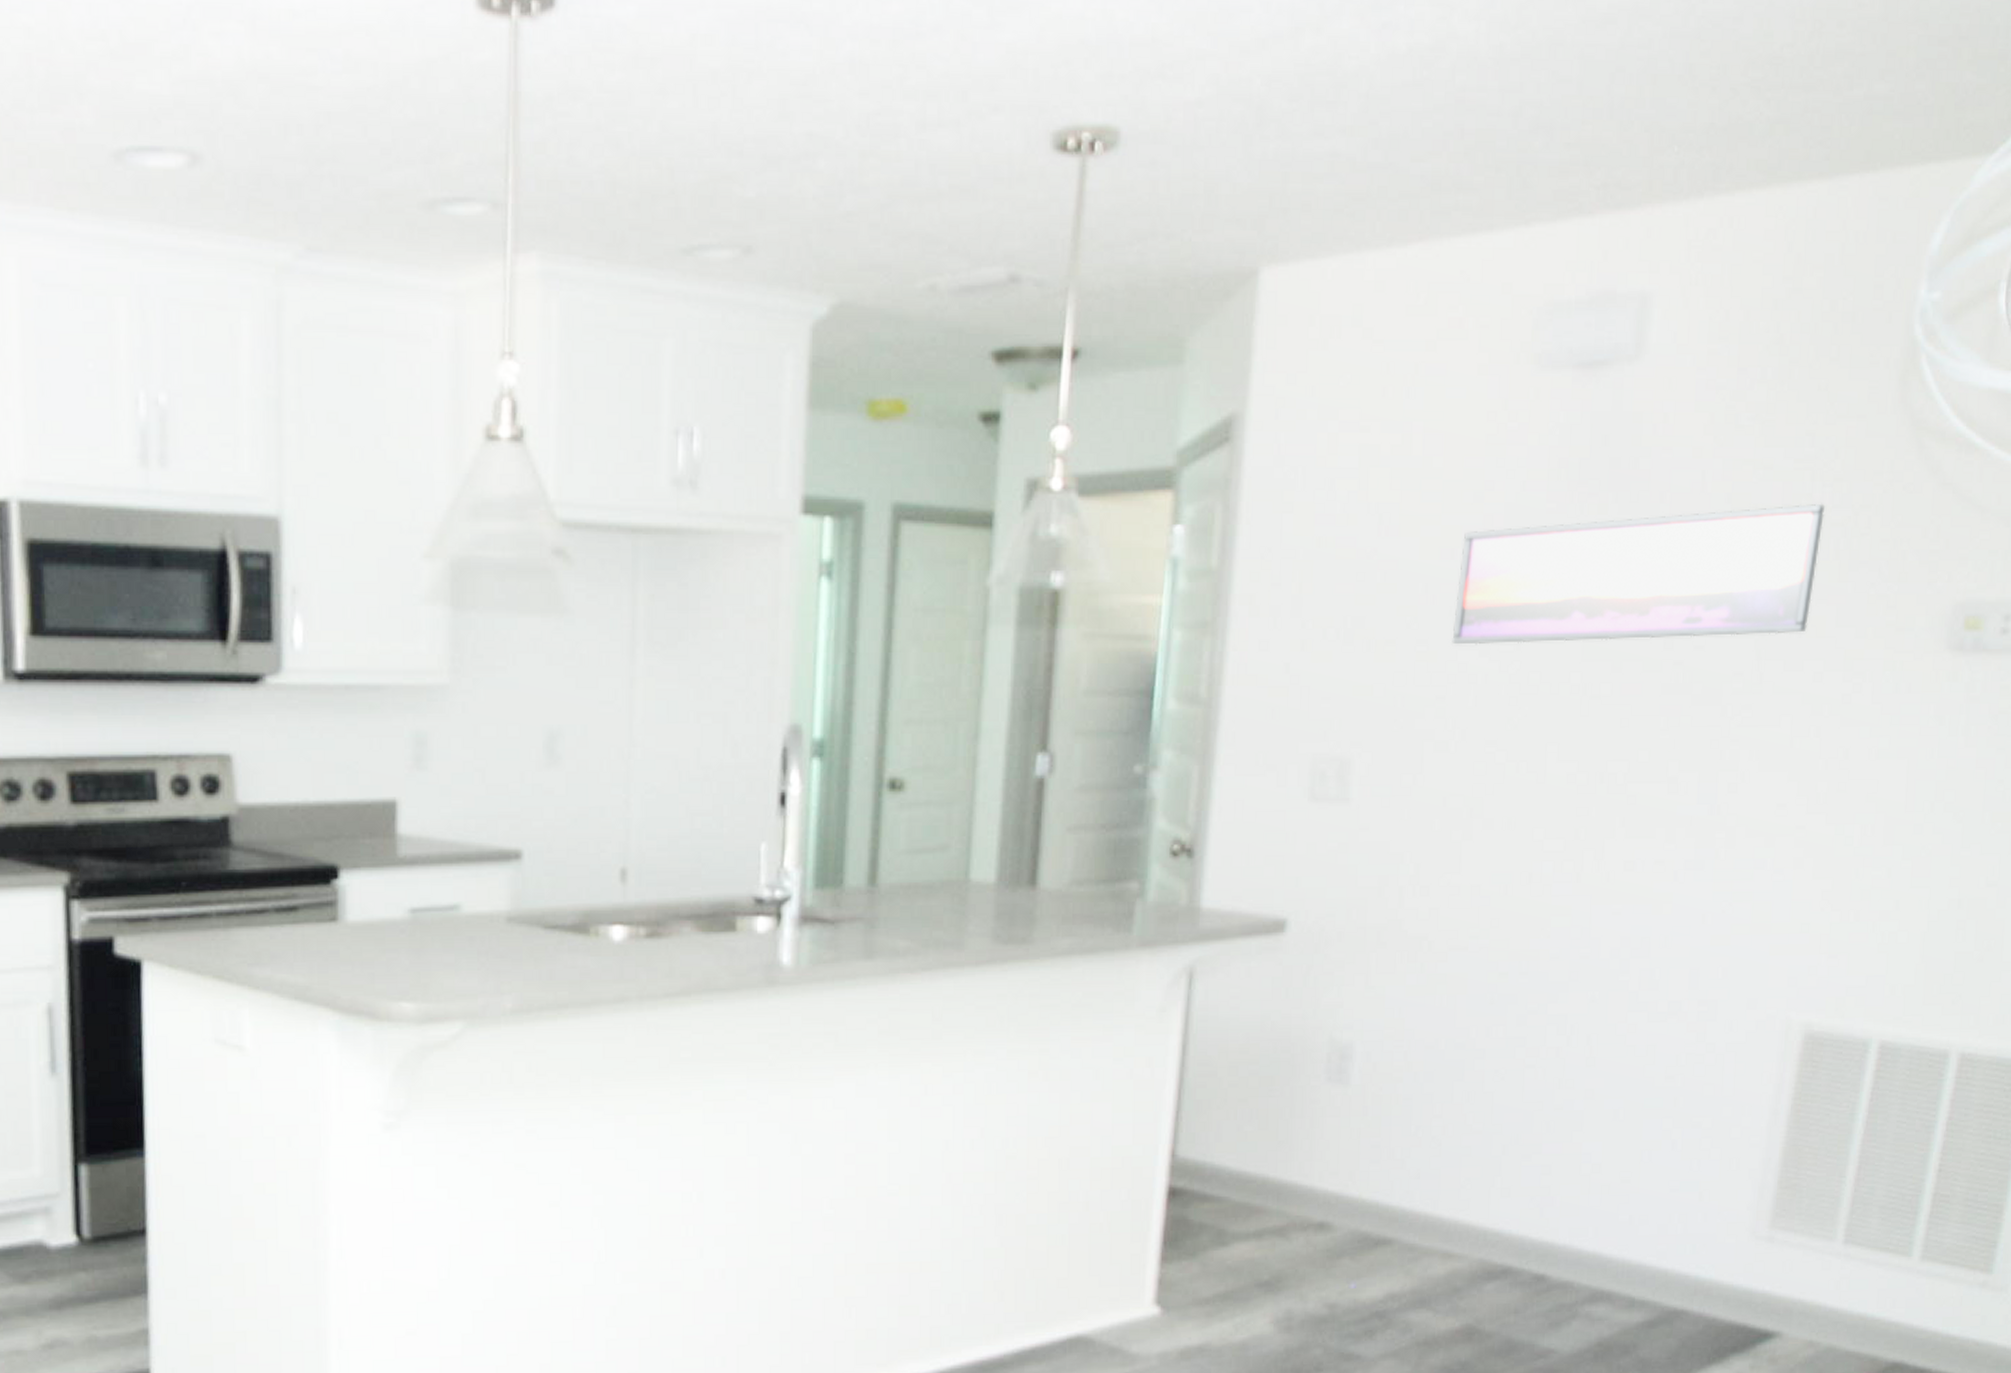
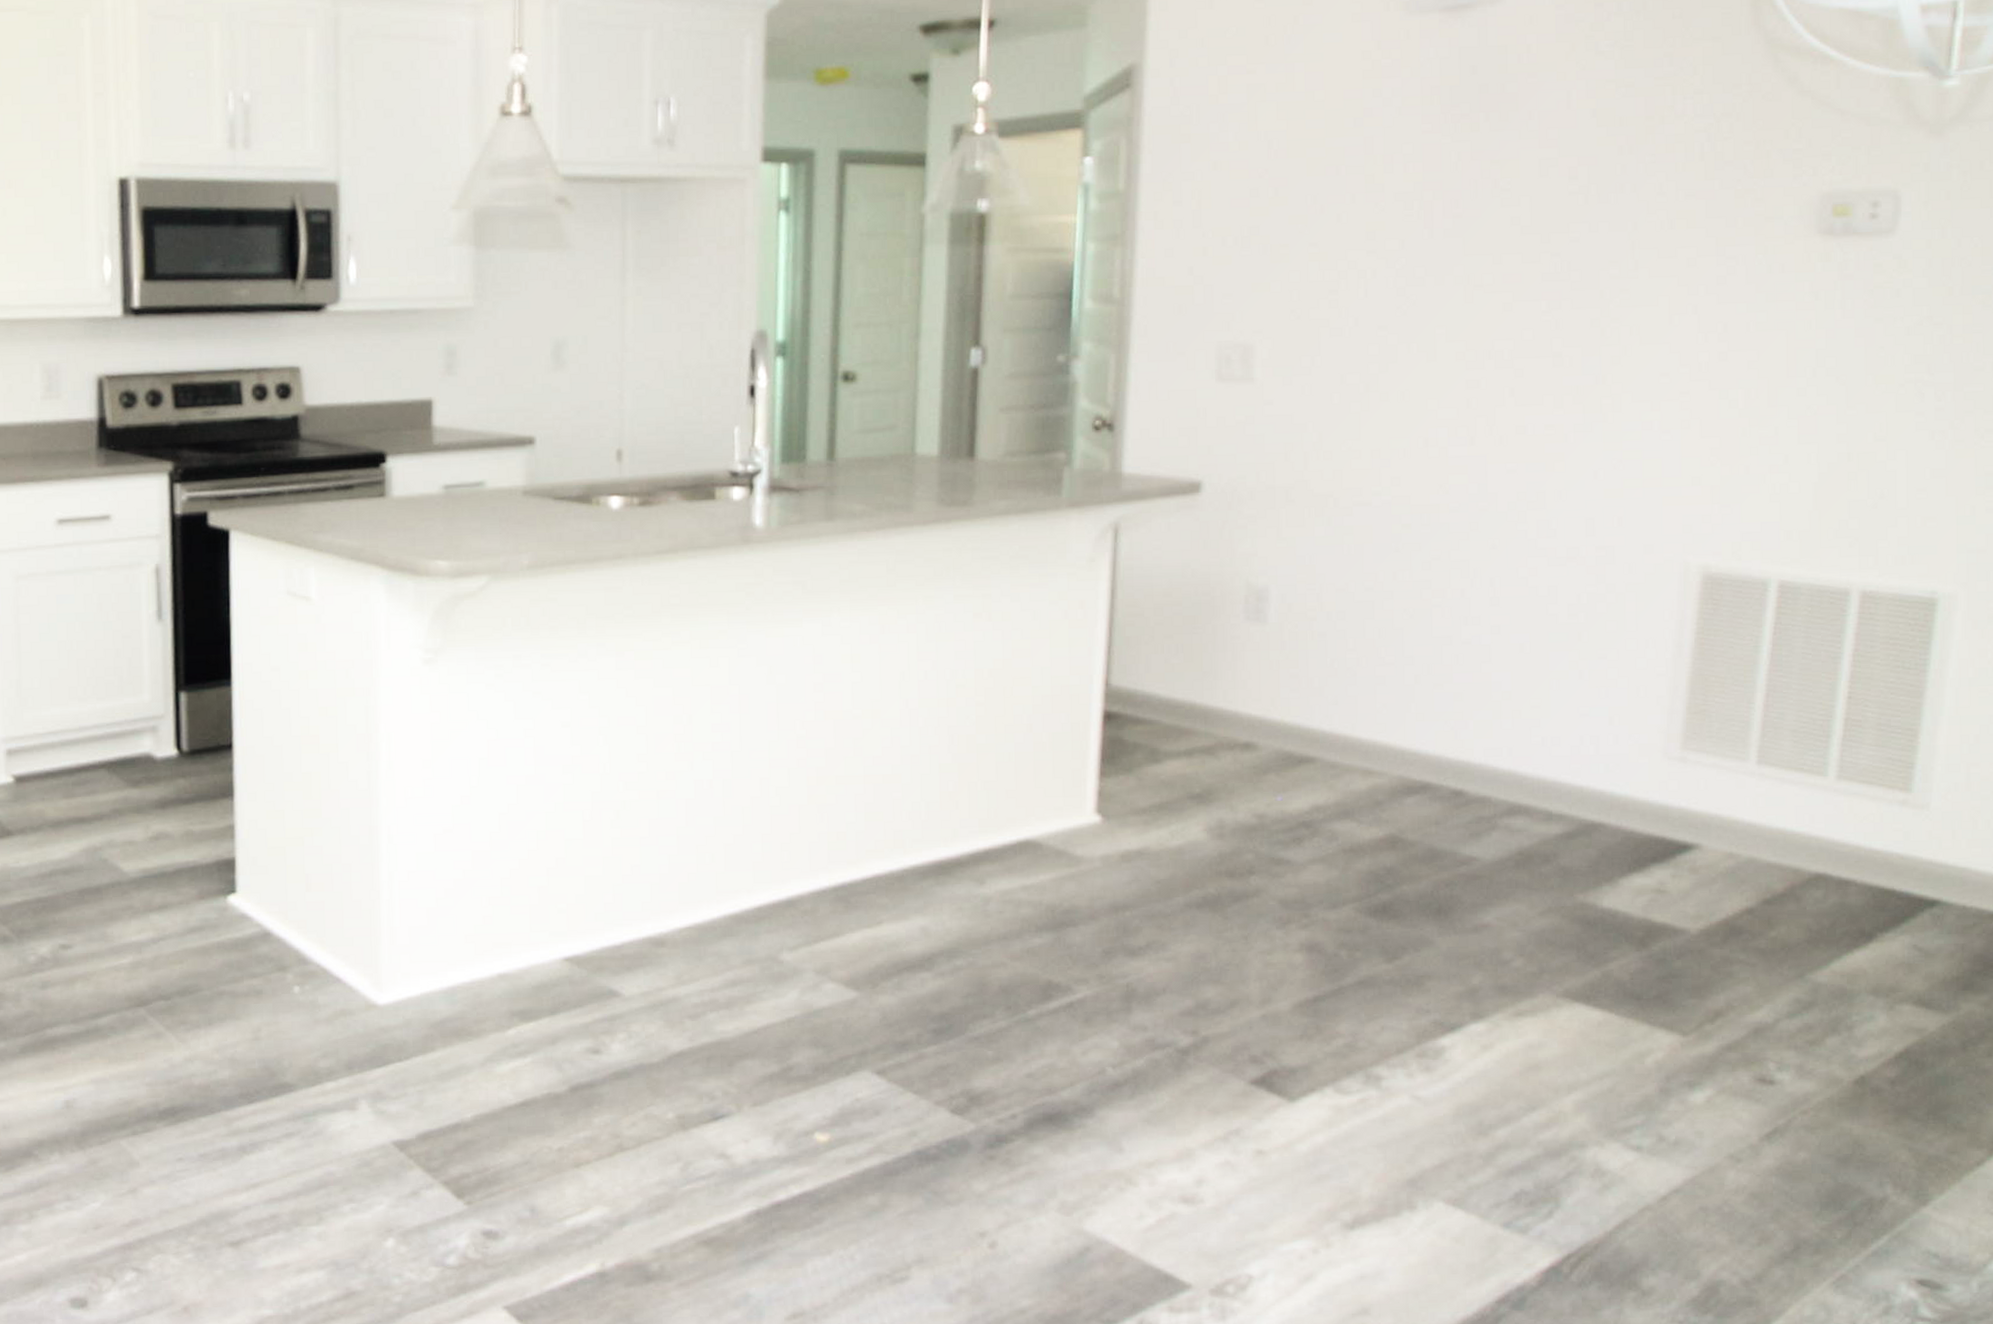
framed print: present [1452,503,1826,645] -> none [1341,113,1688,246]

